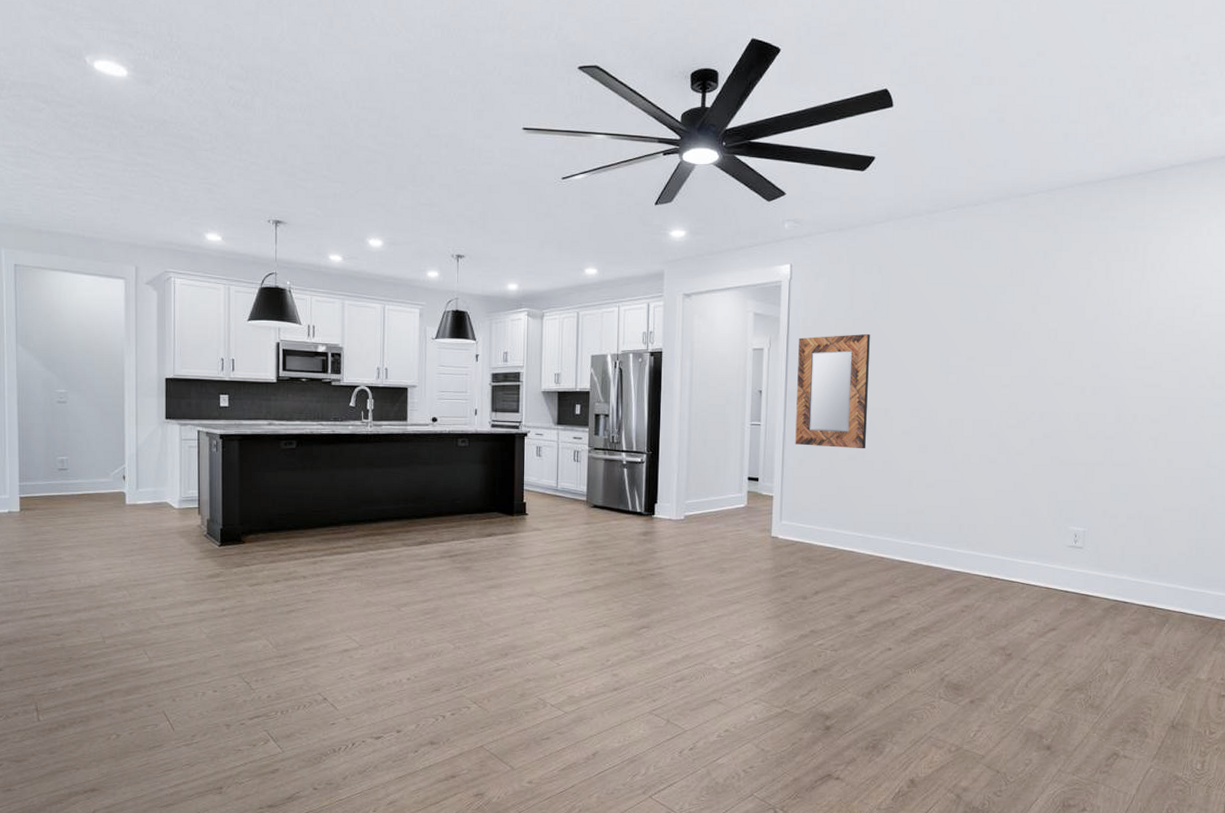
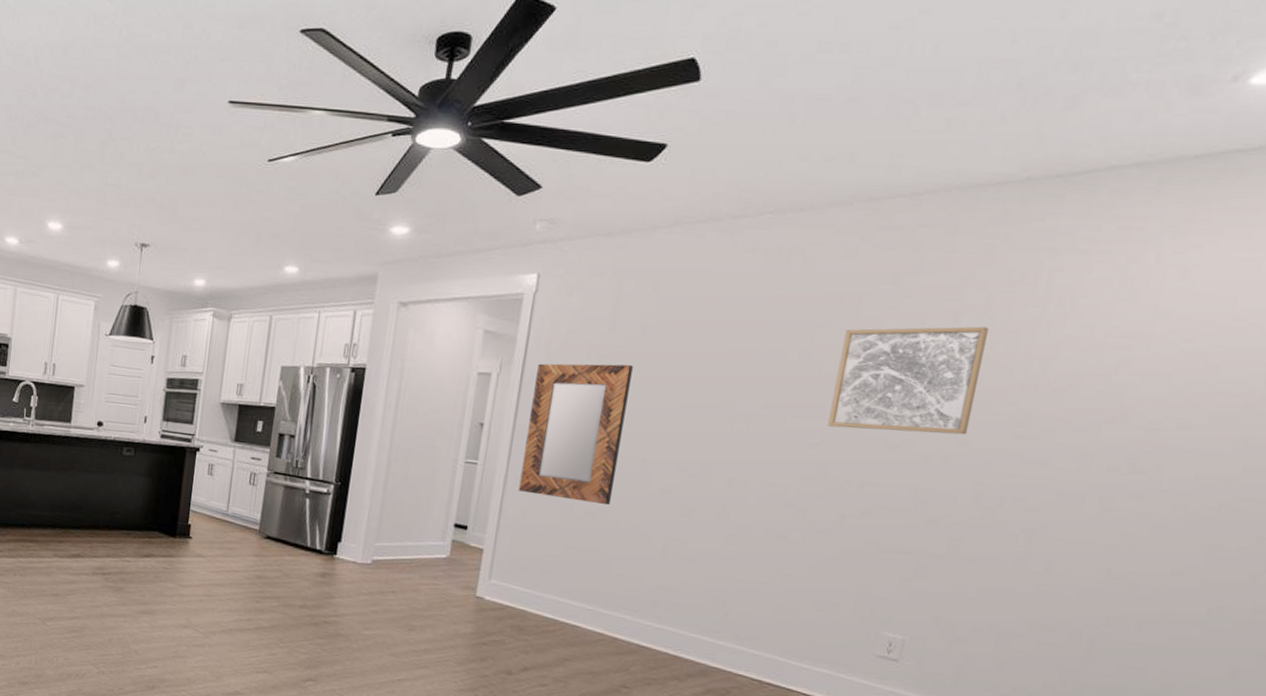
wall art: none [1013,287,1110,372] -> present [827,326,989,435]

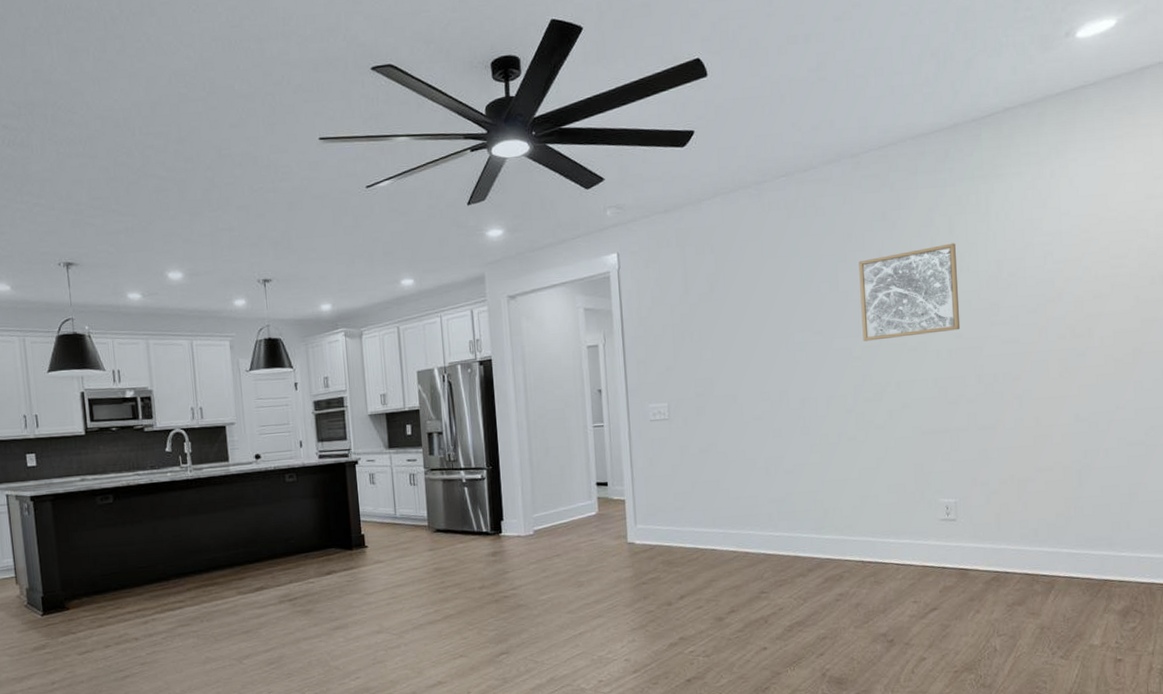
home mirror: present [518,363,633,506] -> none [634,317,718,443]

